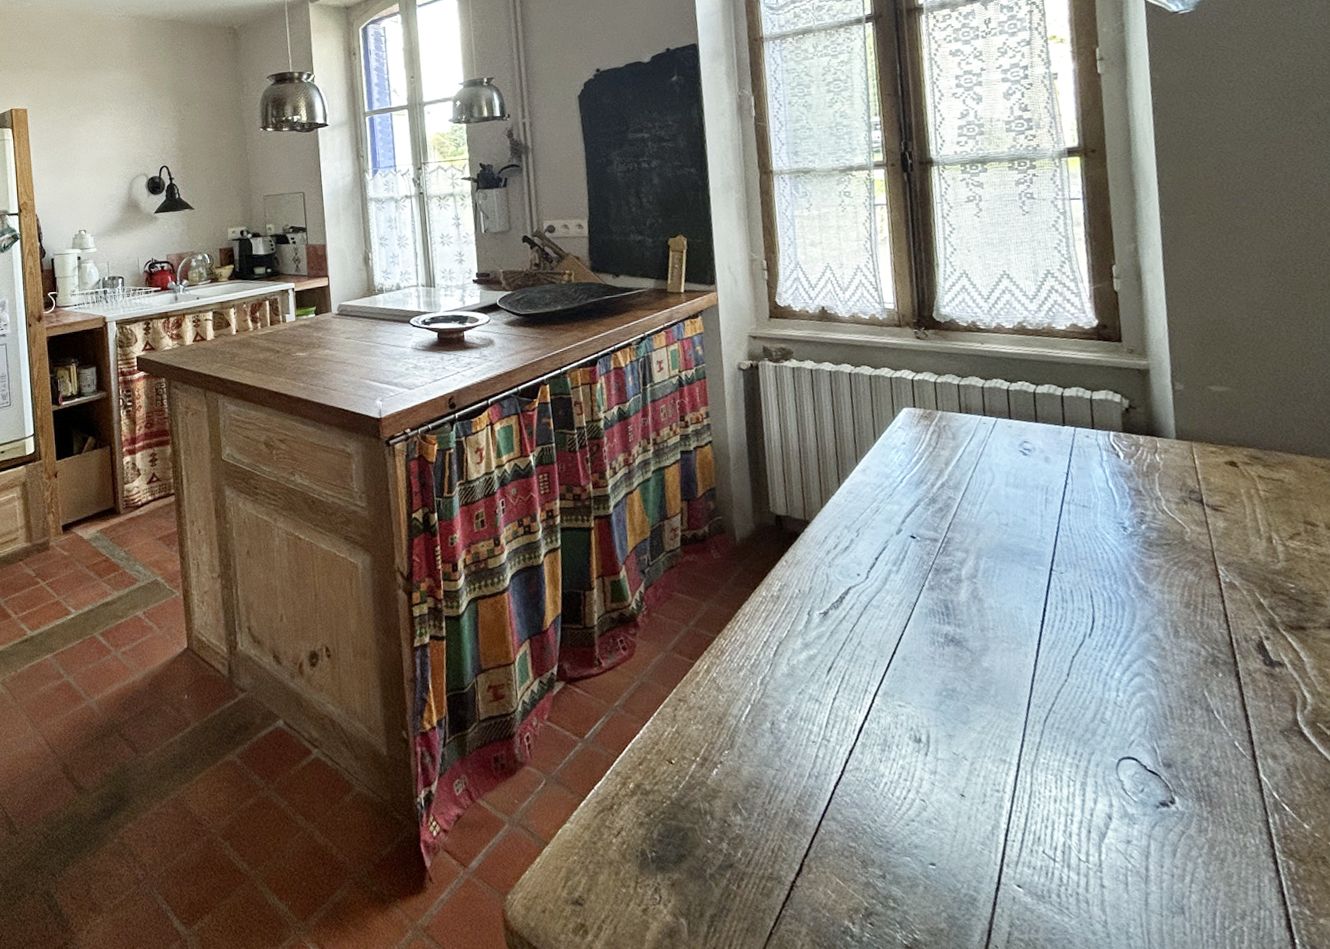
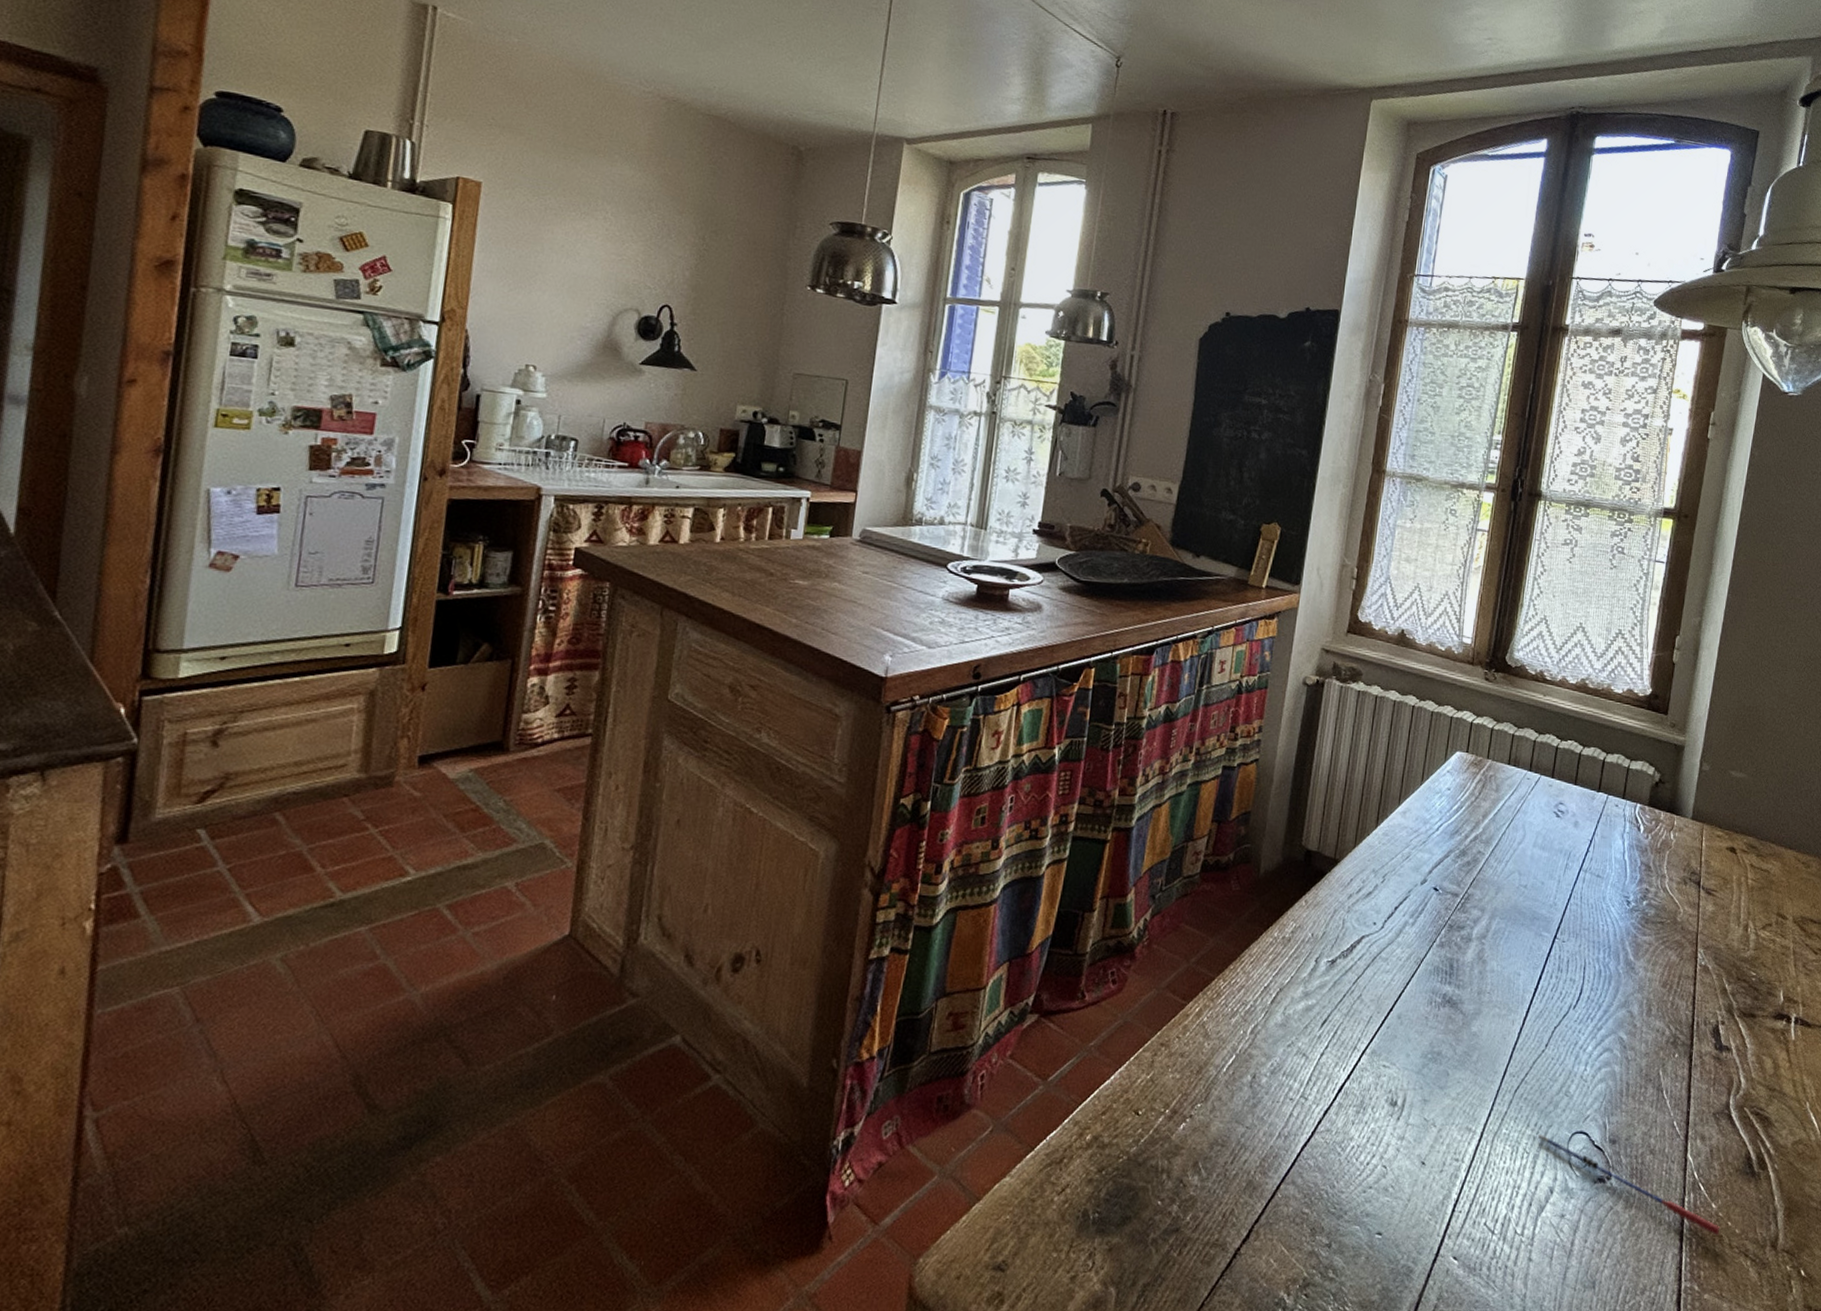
pen: none [1081,762,1321,857] -> present [1538,1135,1720,1236]

